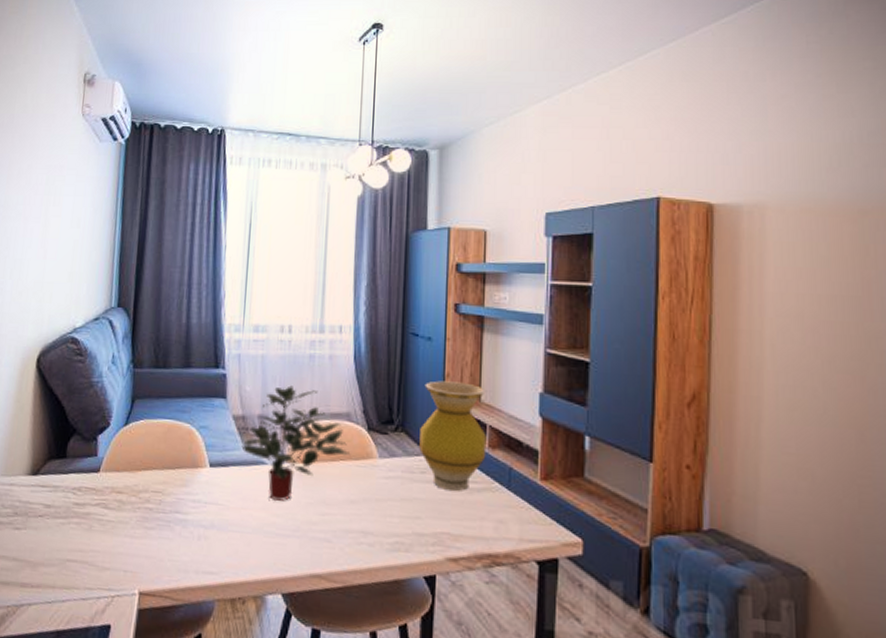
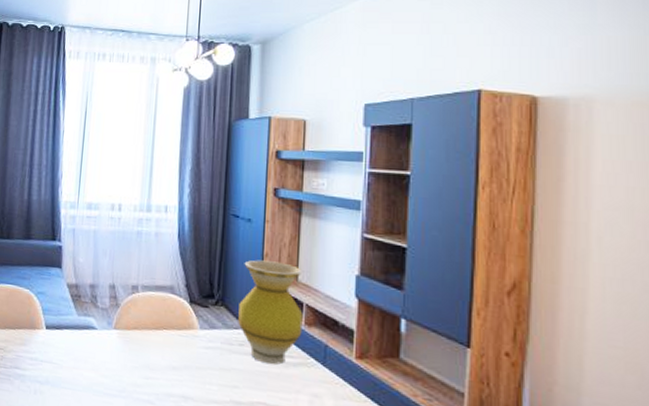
potted plant: present [241,385,351,502] -> none [74,259,174,364]

